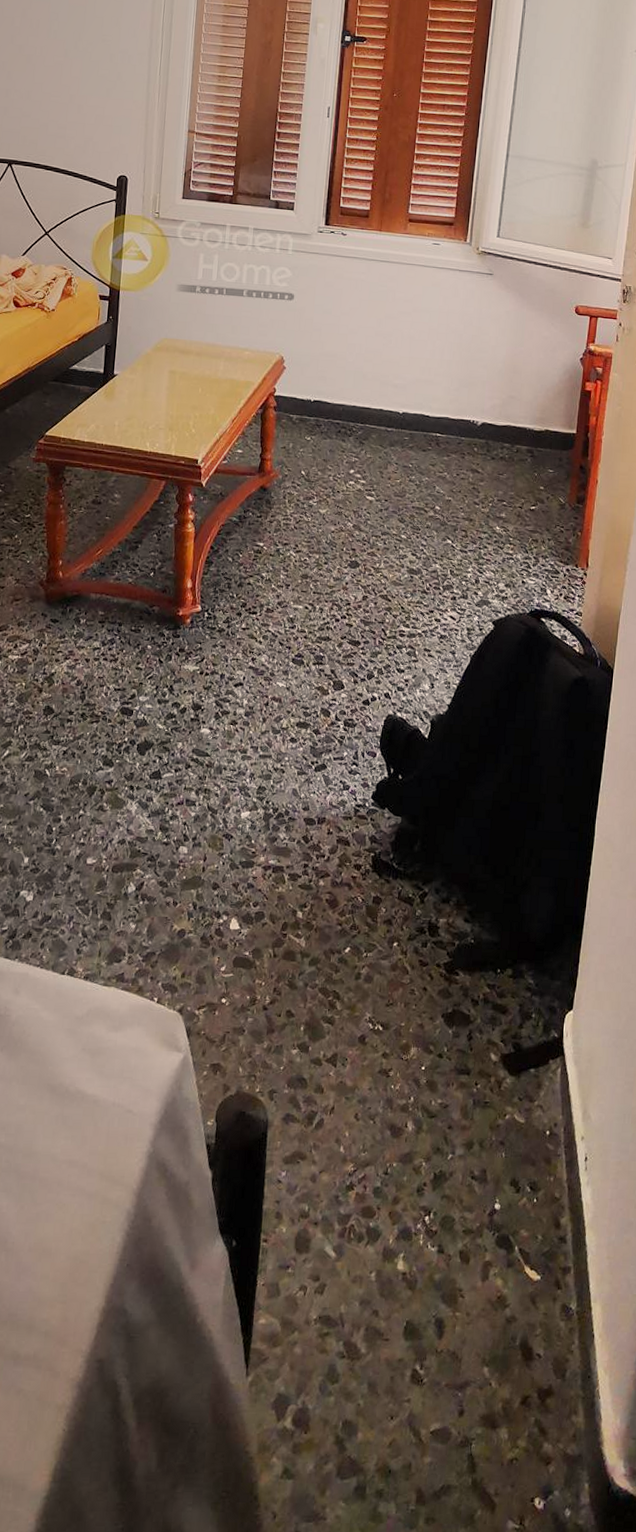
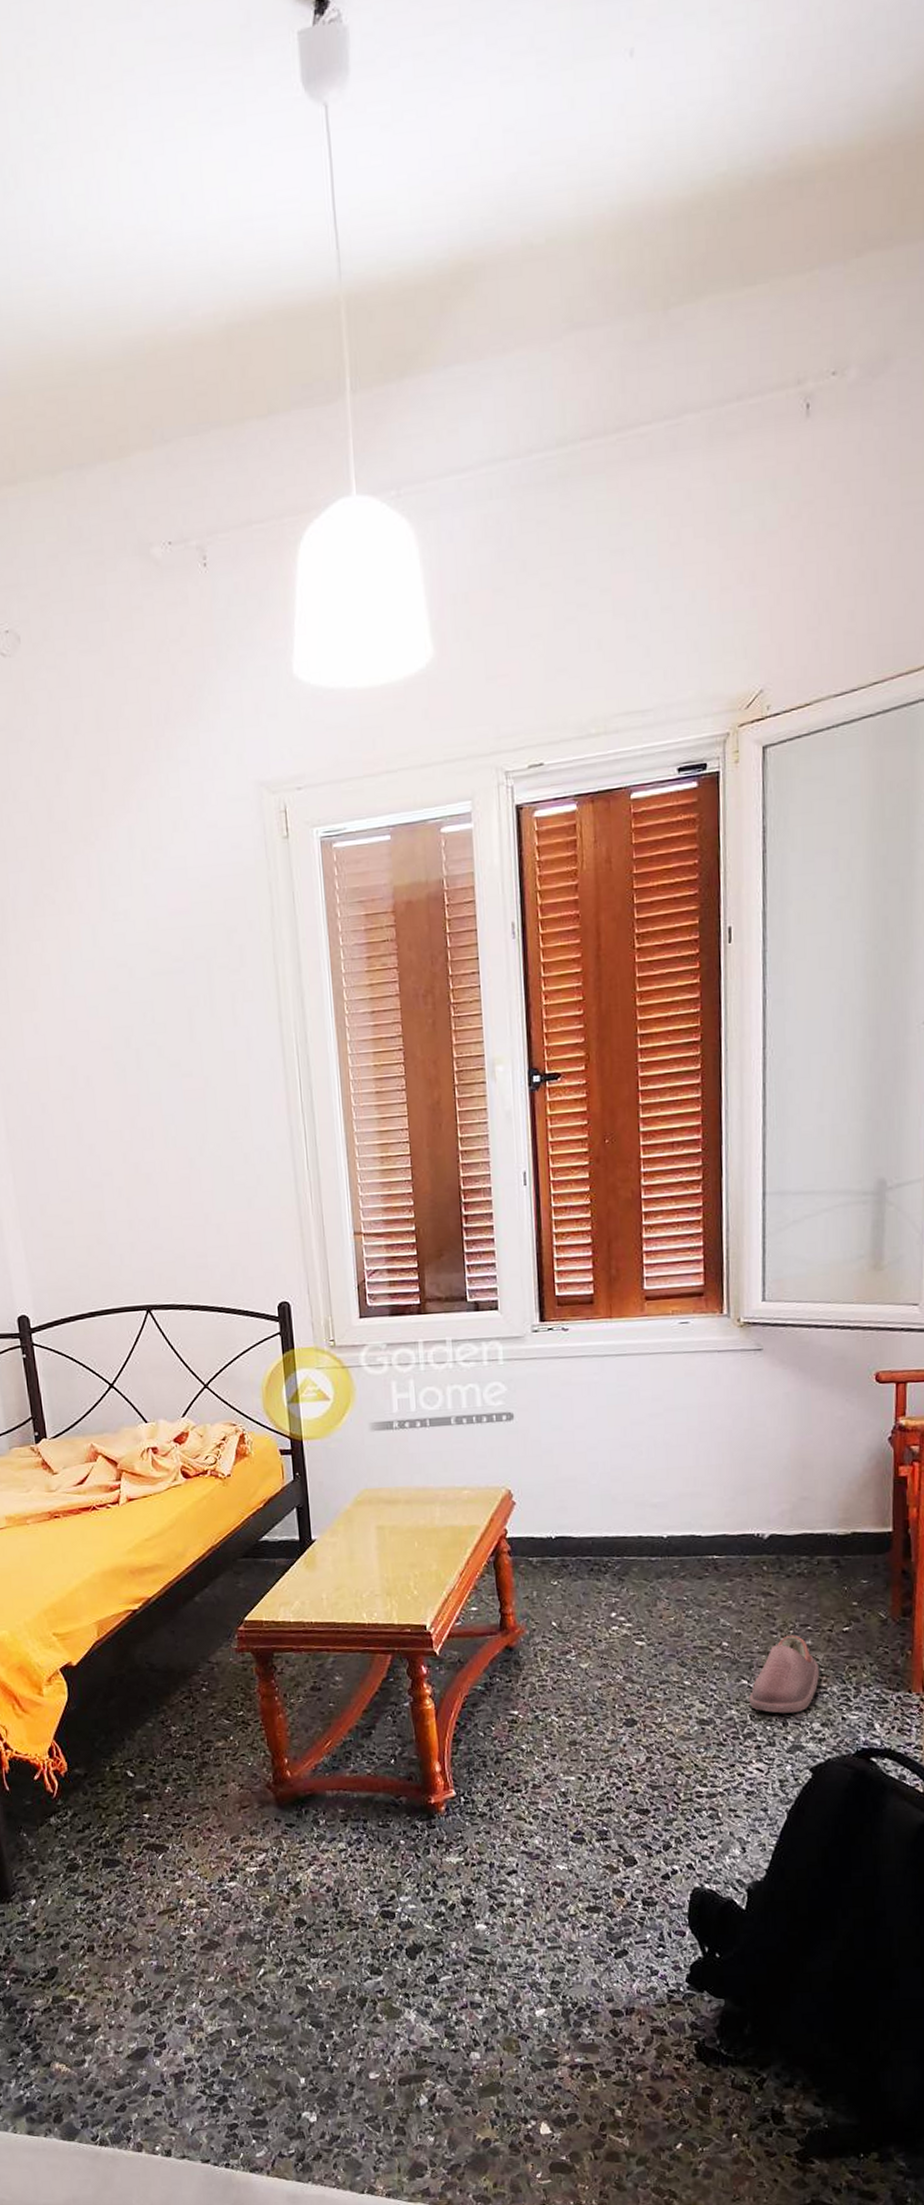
shoe: none [450,507,509,573] -> present [748,1635,820,1714]

